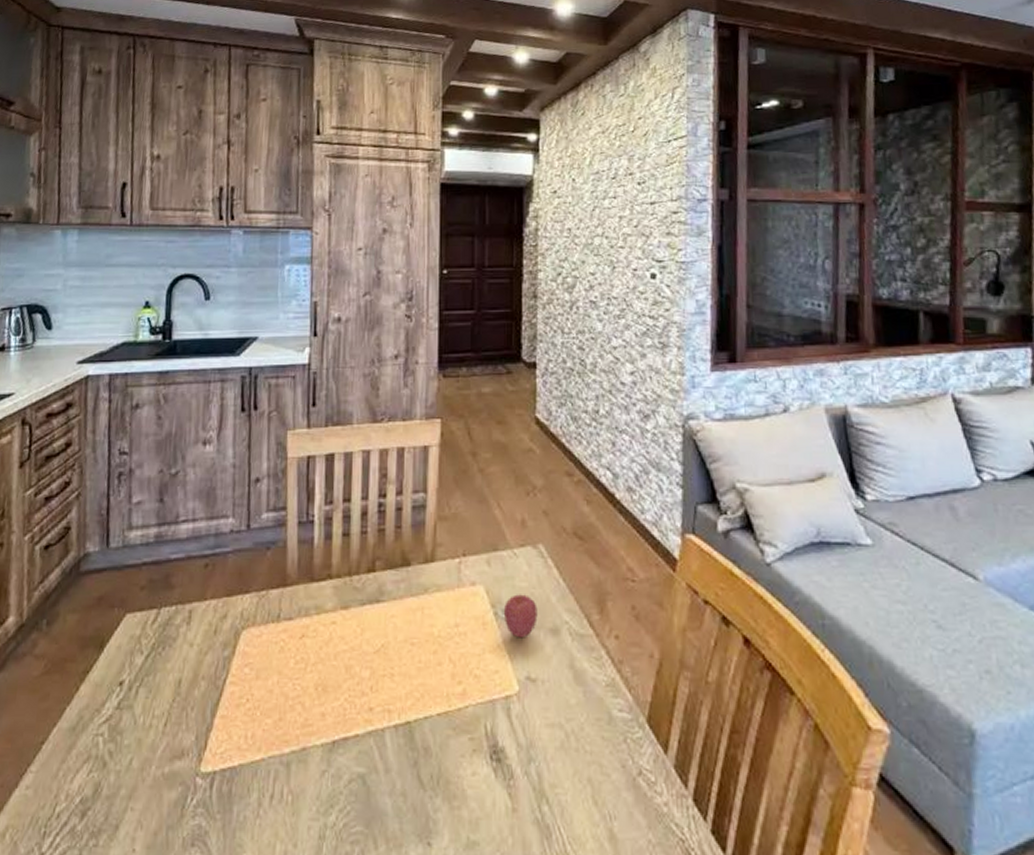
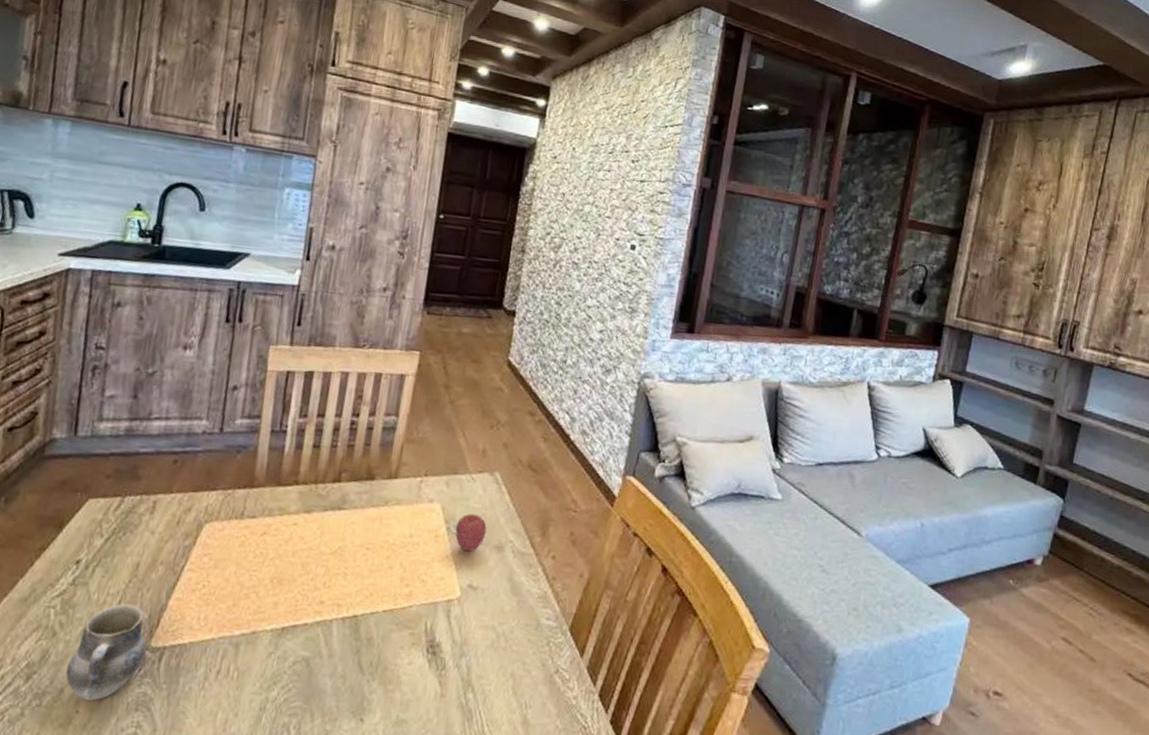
cup: none [119,726,196,837] -> present [65,604,146,701]

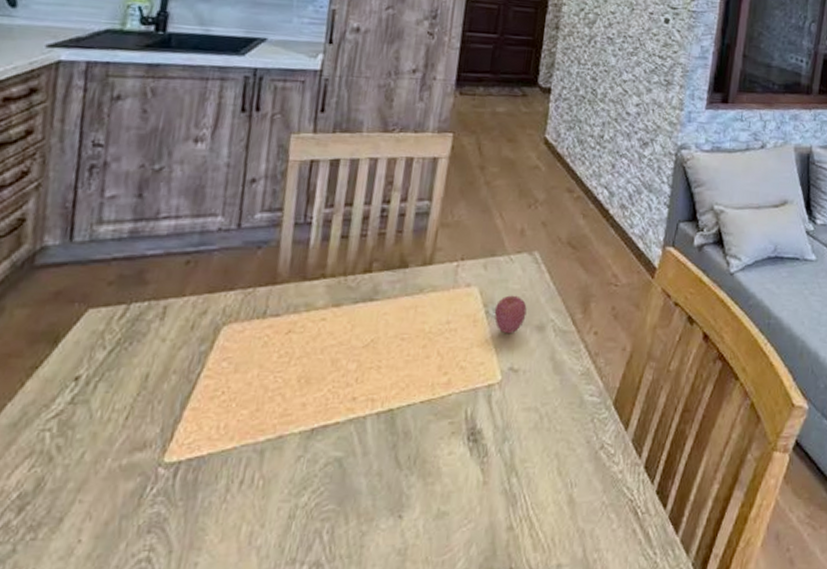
cup: present [65,604,146,701] -> none [65,419,158,527]

